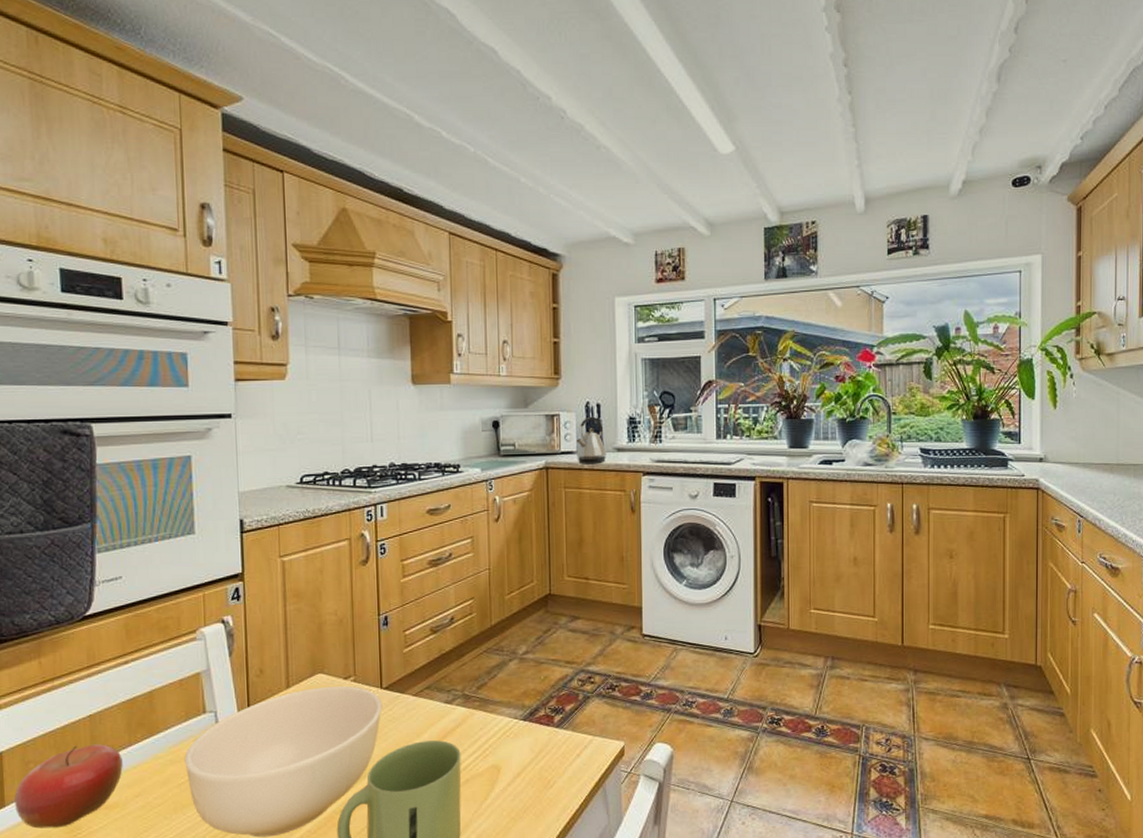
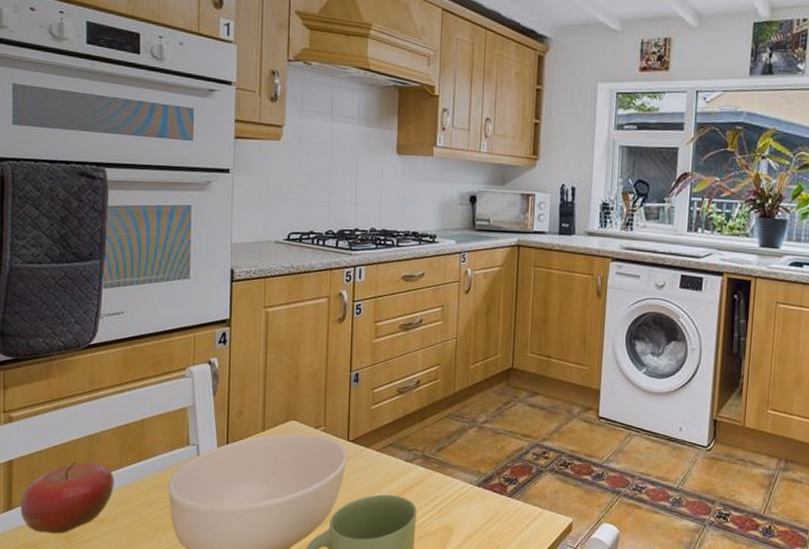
kettle: present [576,416,607,465] -> none [548,199,578,246]

